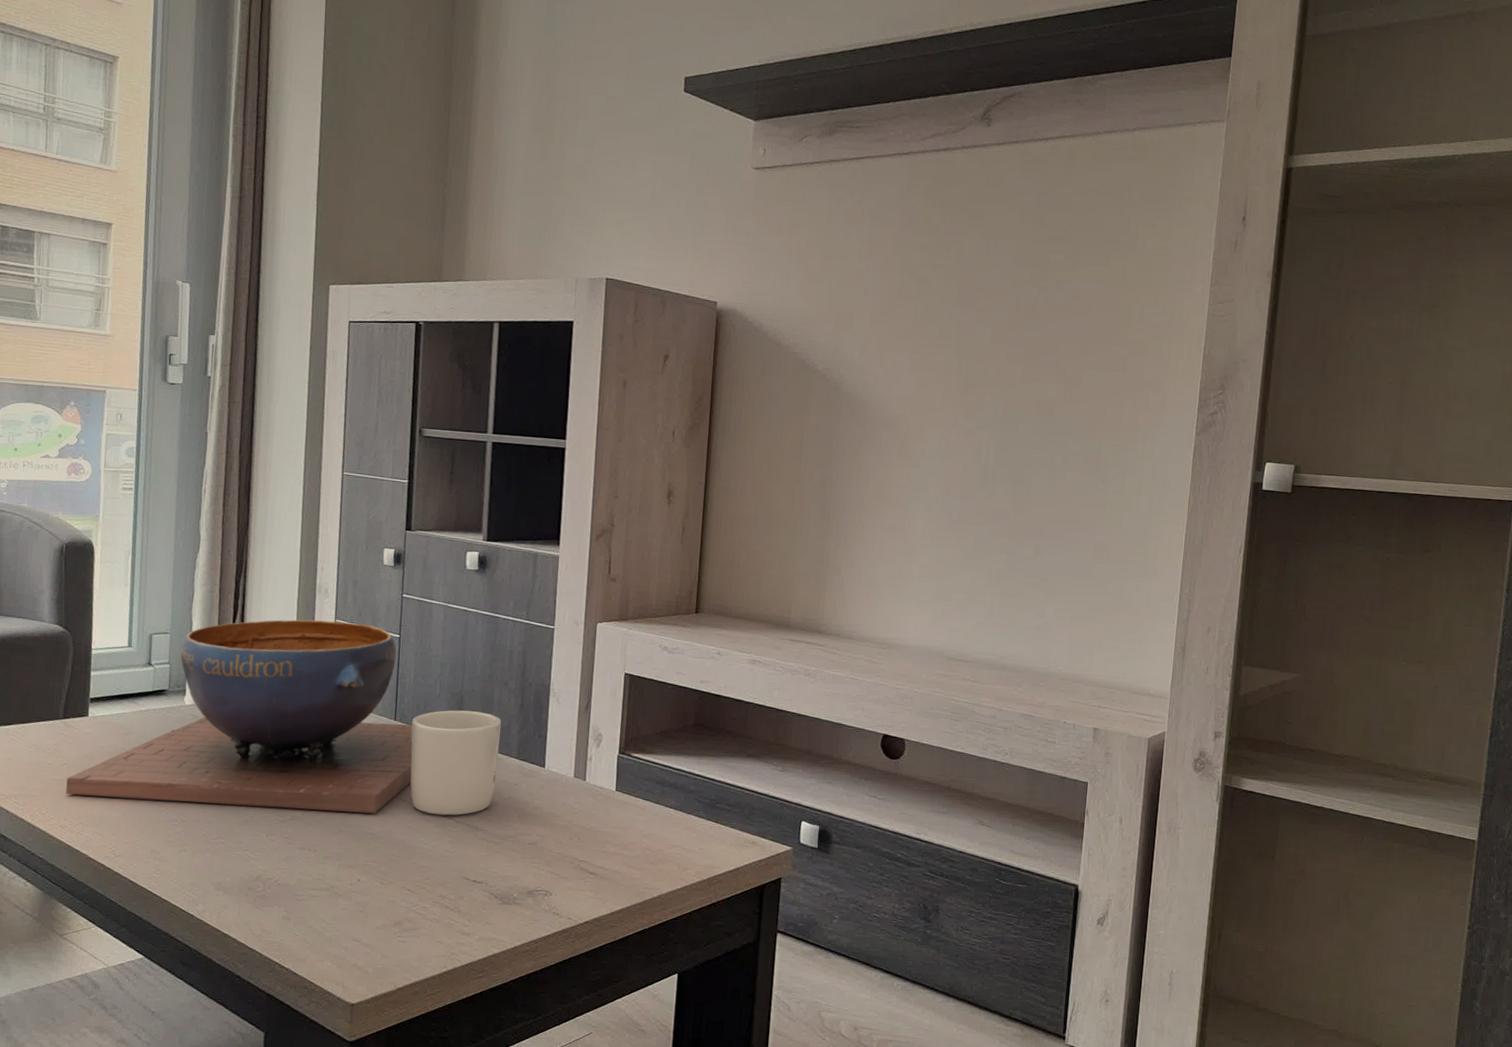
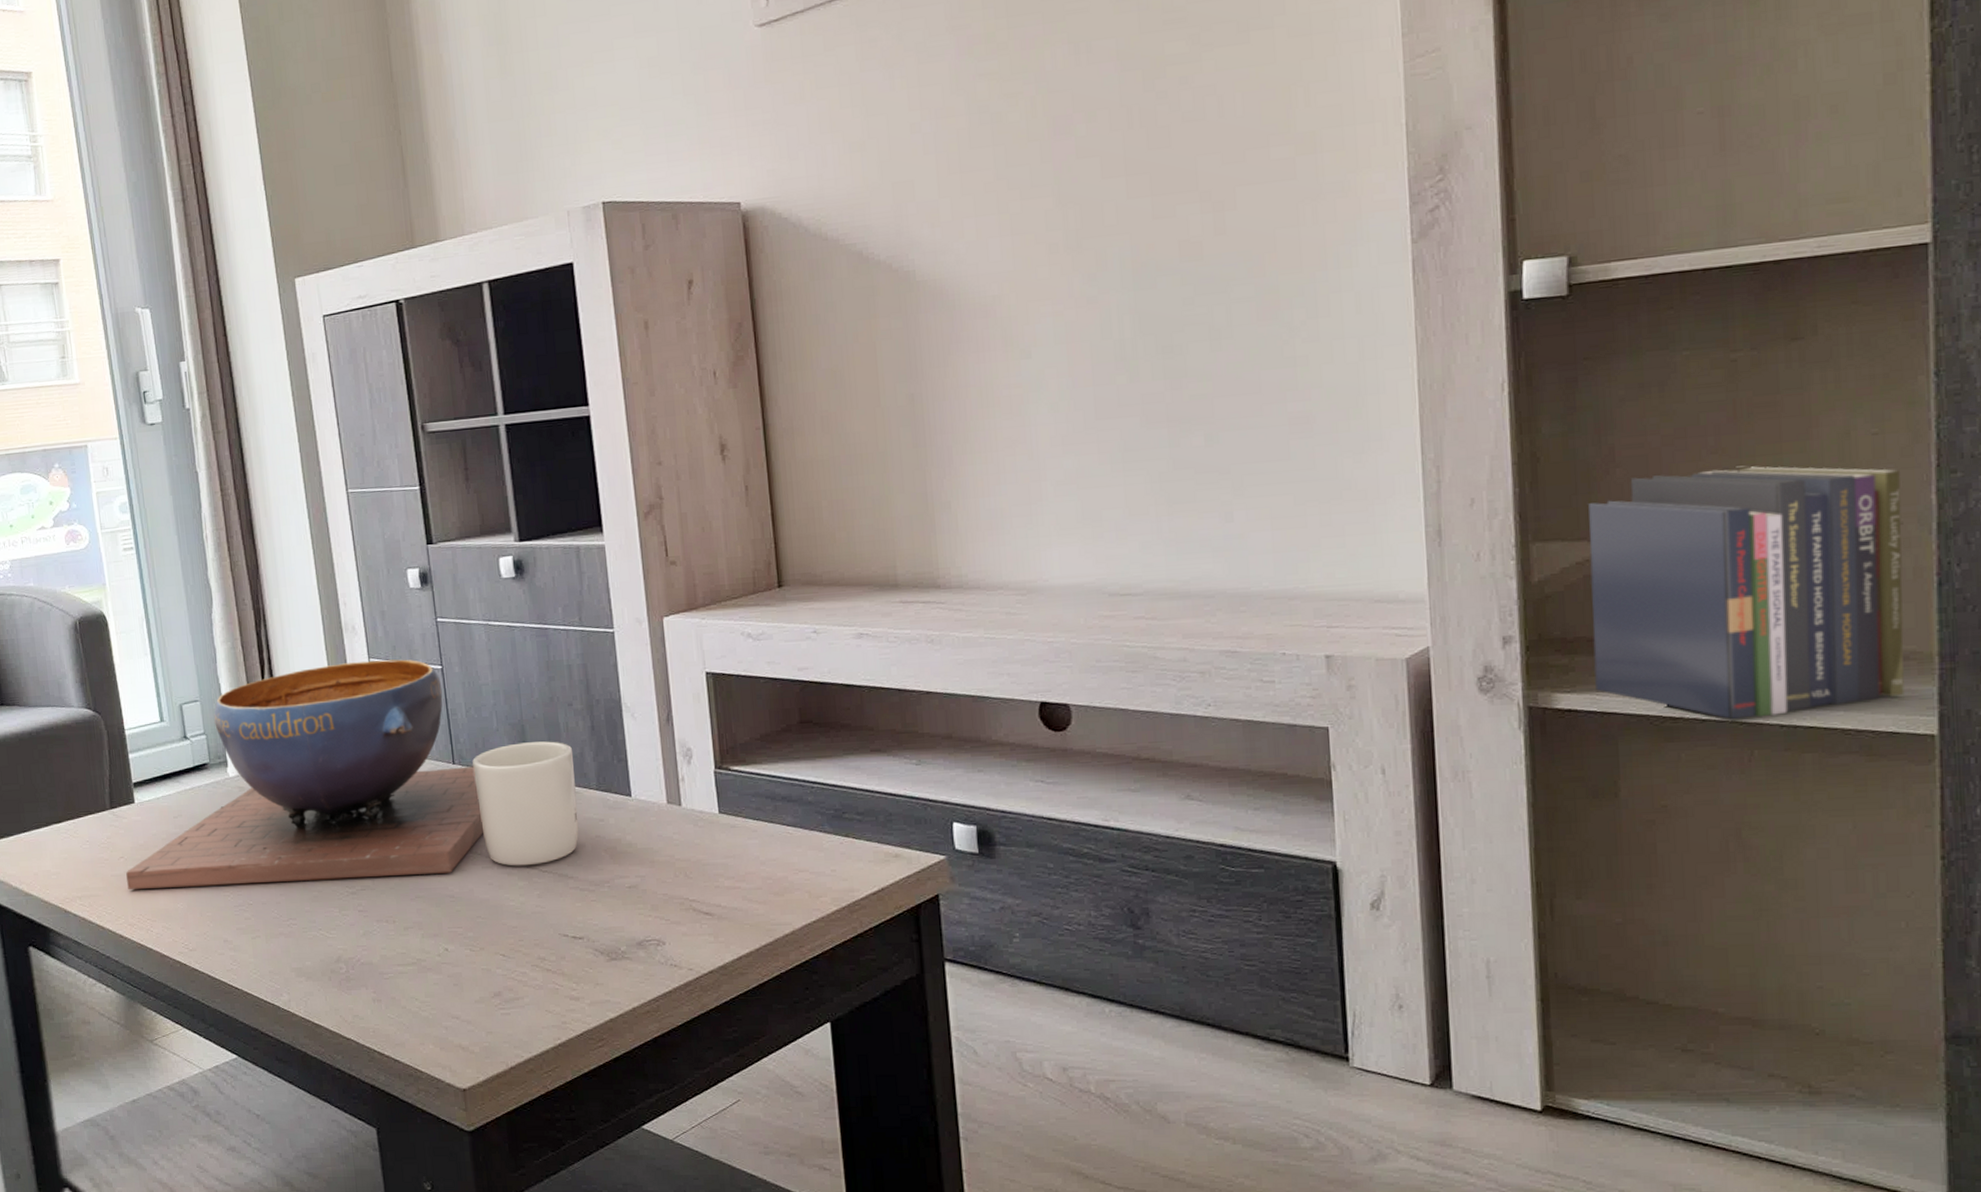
books: none [1270,630,1477,814] -> present [1588,466,1905,720]

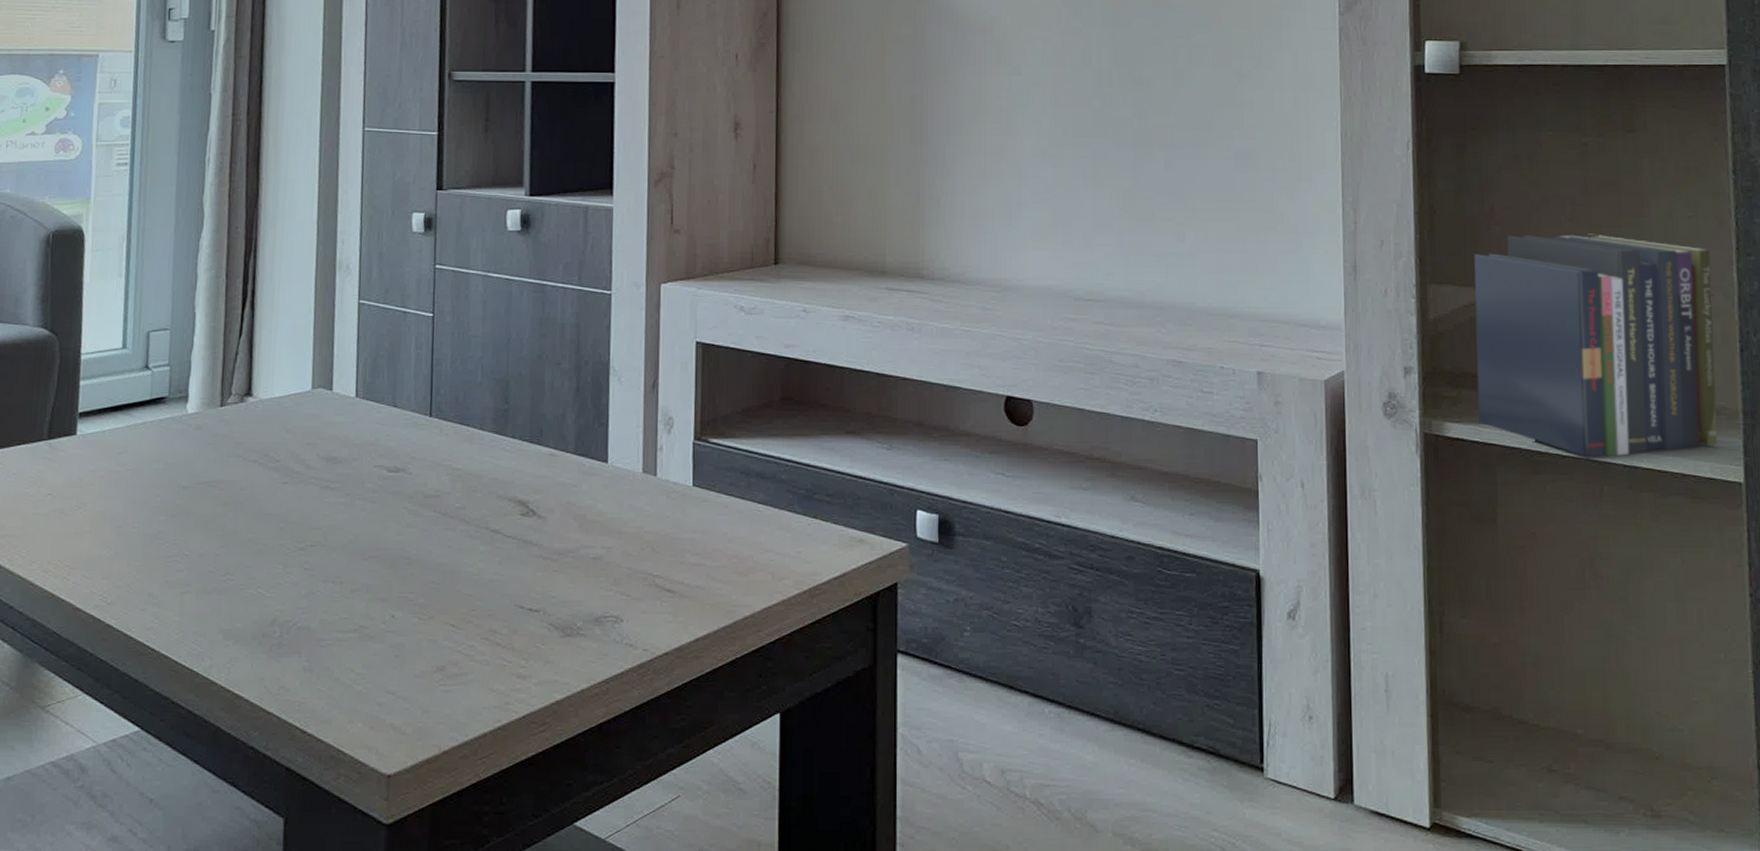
decorative bowl: present [126,659,483,890] -> none [50,302,452,533]
mug: present [473,741,579,866] -> none [449,399,555,530]

